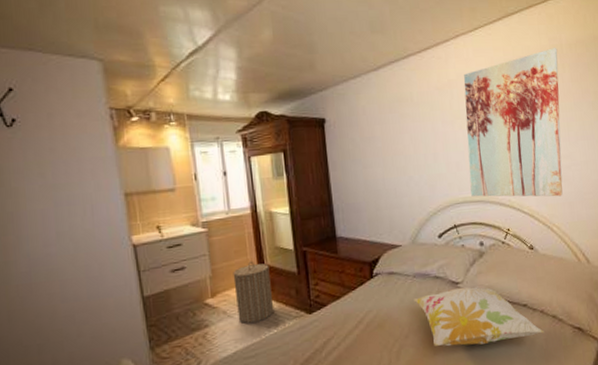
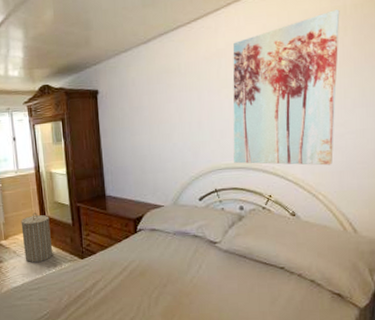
decorative pillow: present [414,287,545,347] -> none [173,246,301,299]

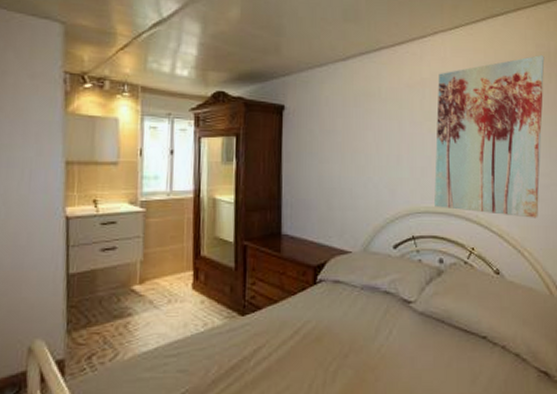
laundry hamper: present [21,212,53,263] -> none [165,249,205,319]

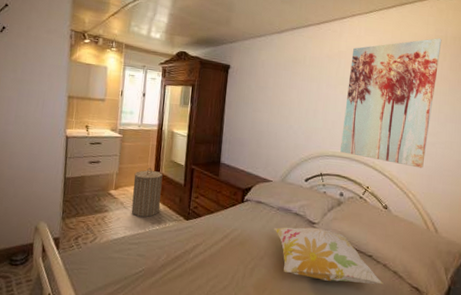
laundry hamper: none [165,249,205,319] -> present [131,167,163,218]
decorative pillow: none [359,307,504,376] -> present [274,227,384,285]

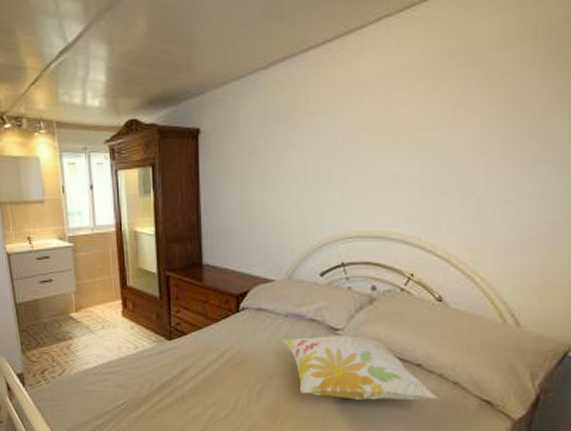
laundry hamper: present [131,167,163,218] -> none [96,280,135,342]
wall art: present [340,38,442,168] -> none [369,31,529,239]

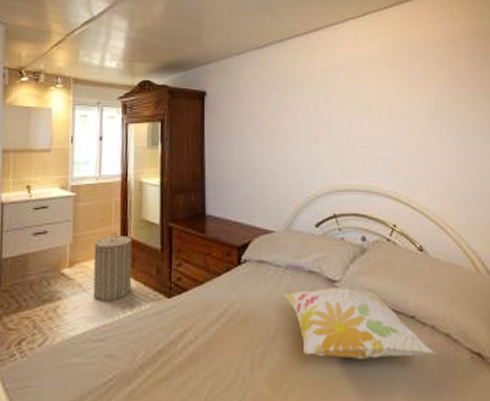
laundry hamper: none [96,280,135,342] -> present [93,232,132,302]

